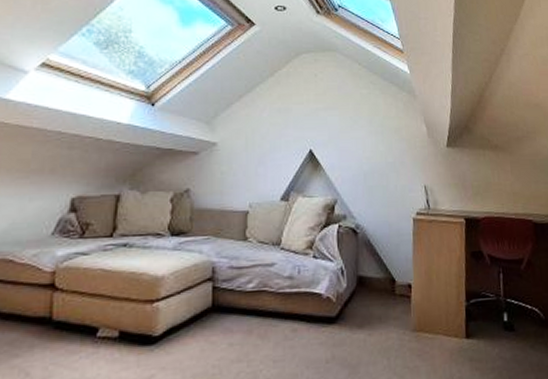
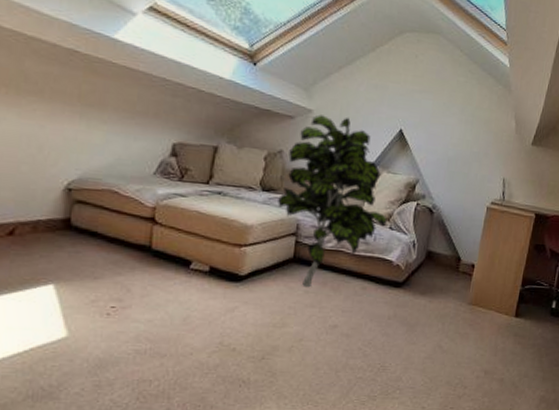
indoor plant: none [189,145,311,338] -> present [277,114,388,286]

